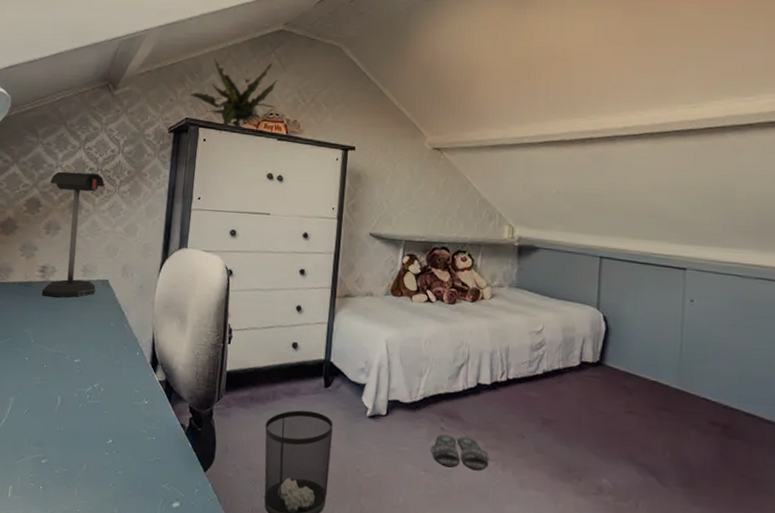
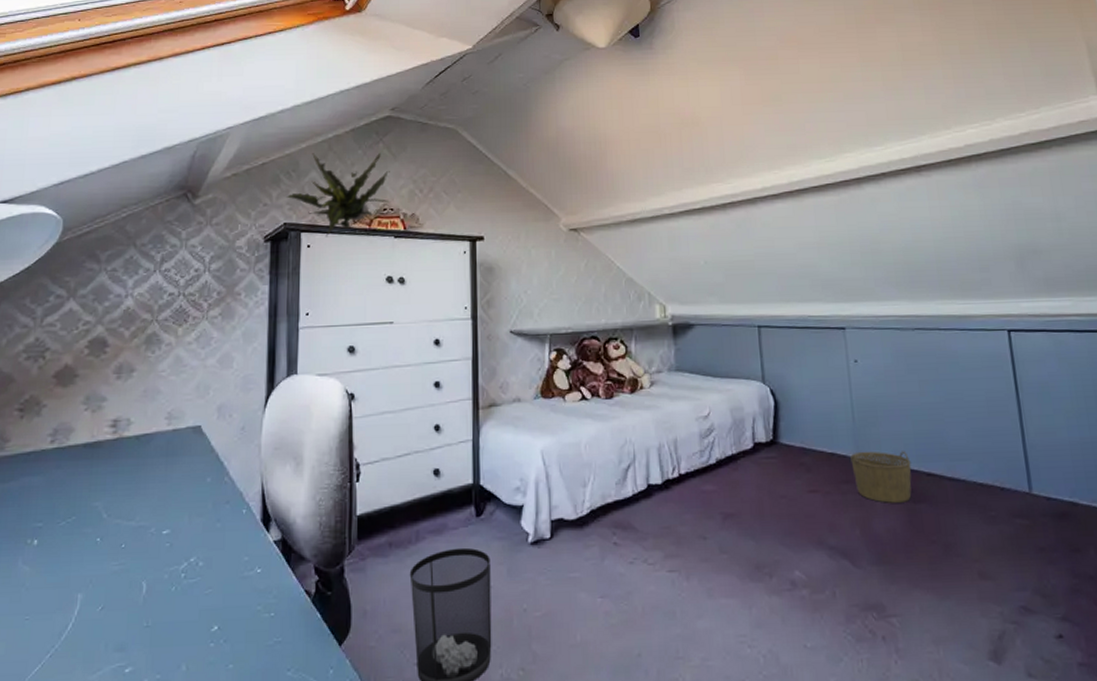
desk lamp: present [41,171,105,299] -> none [114,299,190,458]
slippers: present [430,434,489,471] -> none [605,548,672,588]
basket: none [672,384,732,436] -> present [850,451,912,503]

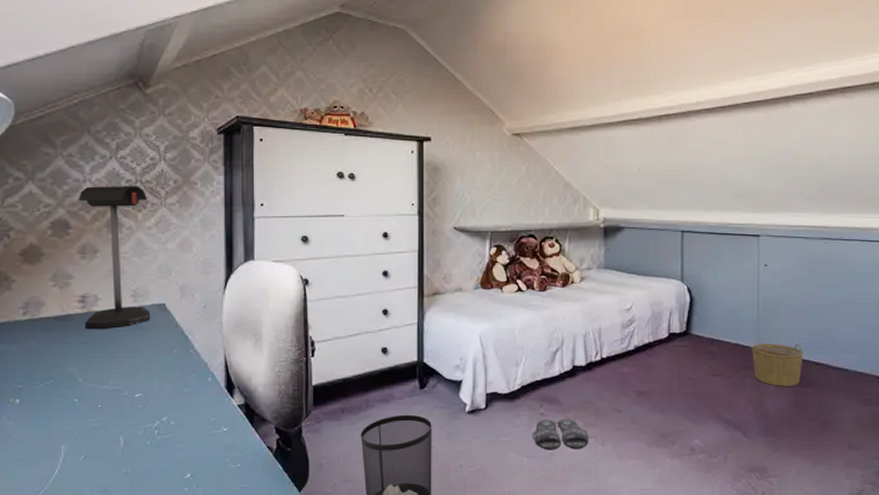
desk lamp: none [114,299,190,458] -> present [79,186,151,330]
plant: present [287,152,390,237] -> none [238,47,340,132]
slippers: none [605,548,672,588] -> present [532,419,589,450]

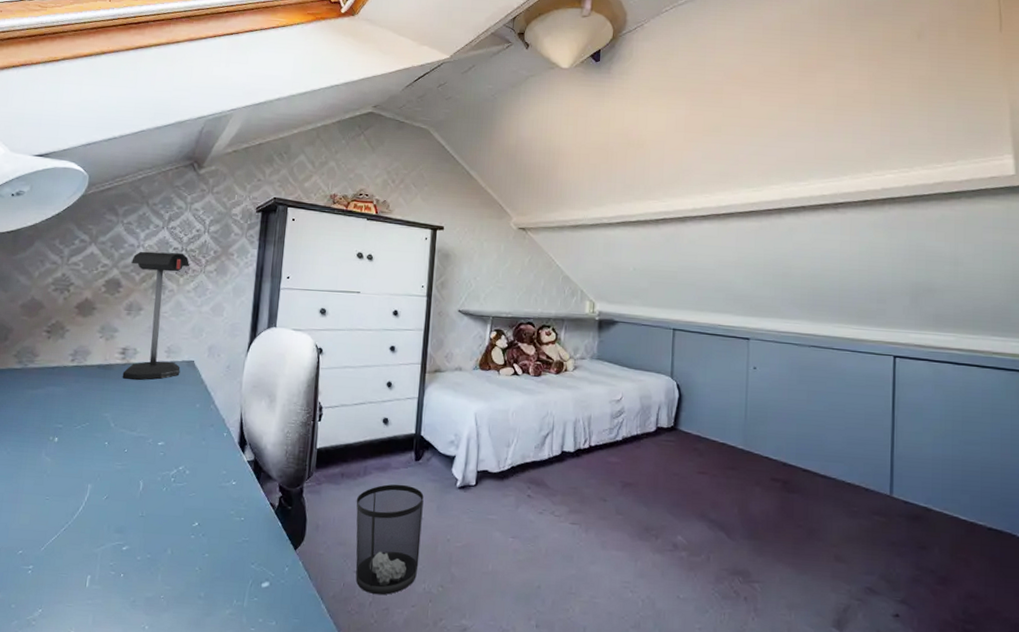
slippers: present [532,419,589,450] -> none [518,501,574,535]
basket: present [752,343,803,387] -> none [738,445,790,491]

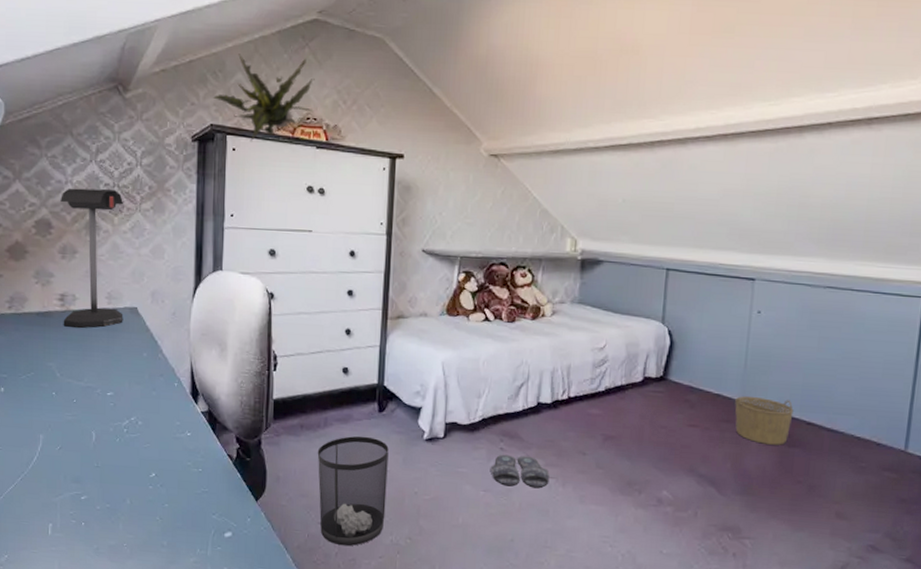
plant: none [278,139,368,214] -> present [213,54,315,142]
slippers: none [518,501,574,535] -> present [490,454,550,489]
basket: none [738,445,790,491] -> present [735,396,794,445]

